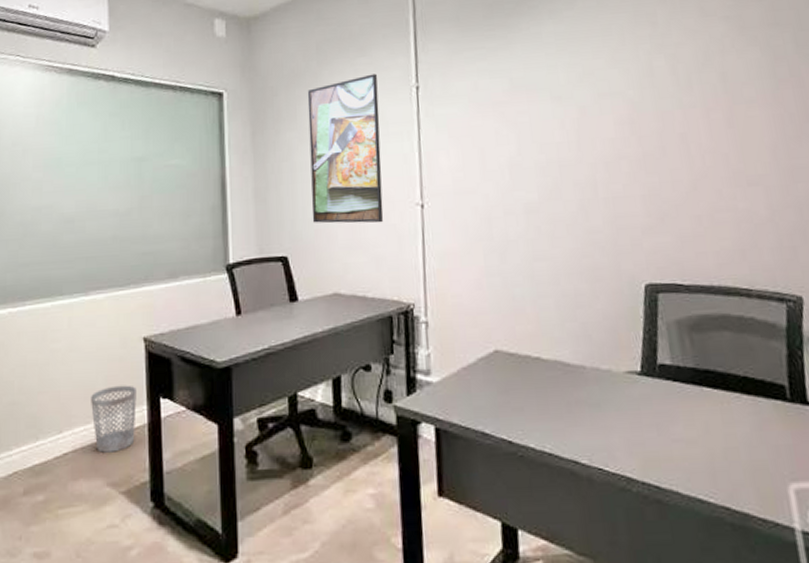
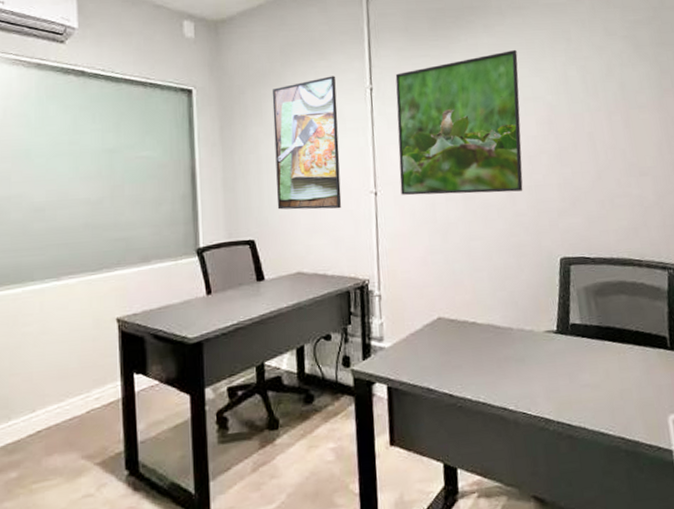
wastebasket: present [91,385,137,453] -> none [64,363,111,428]
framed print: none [445,37,598,208] -> present [395,49,523,196]

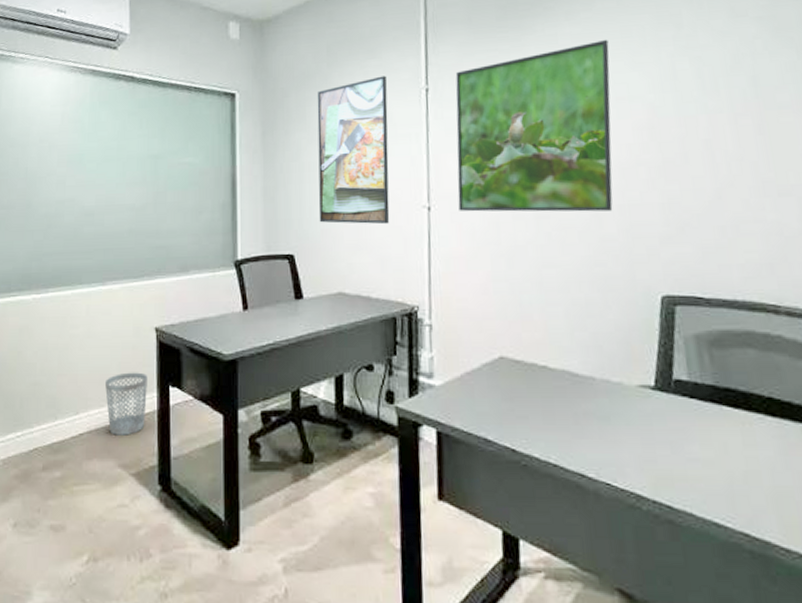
wastebasket: none [64,363,111,428] -> present [105,372,148,436]

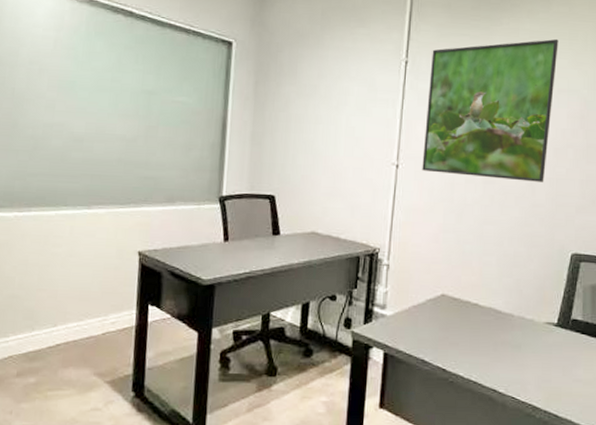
wastebasket: present [105,372,148,436] -> none [85,290,128,347]
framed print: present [317,76,390,225] -> none [300,44,372,176]

